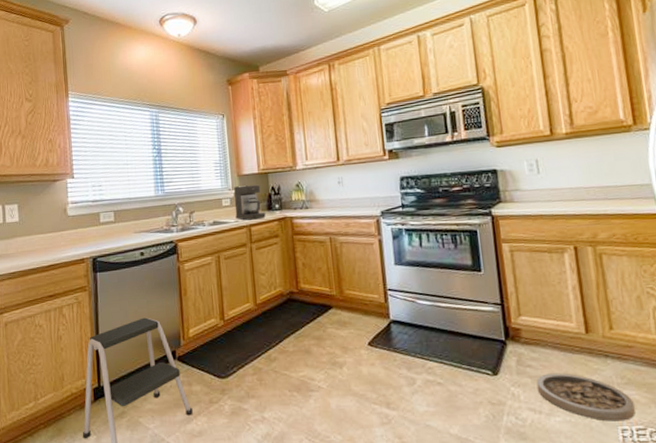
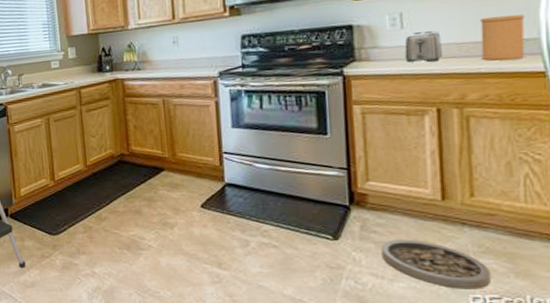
coffee maker: present [234,184,266,220] -> none [63,45,96,83]
toaster: none [542,176,574,204] -> present [404,31,442,62]
canister: none [602,163,641,204] -> present [480,15,525,61]

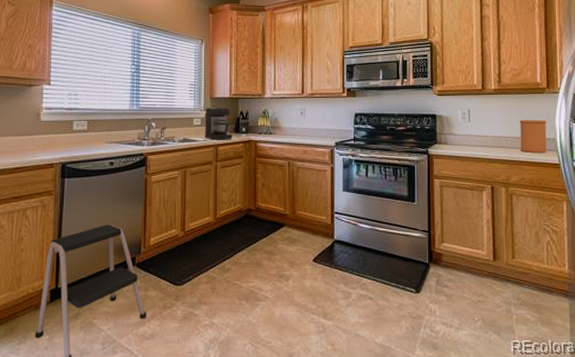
coffee maker: none [63,45,96,83] -> present [205,108,233,140]
pet bowl: present [381,239,491,289] -> none [450,293,525,336]
toaster: present [404,31,442,62] -> none [471,126,495,149]

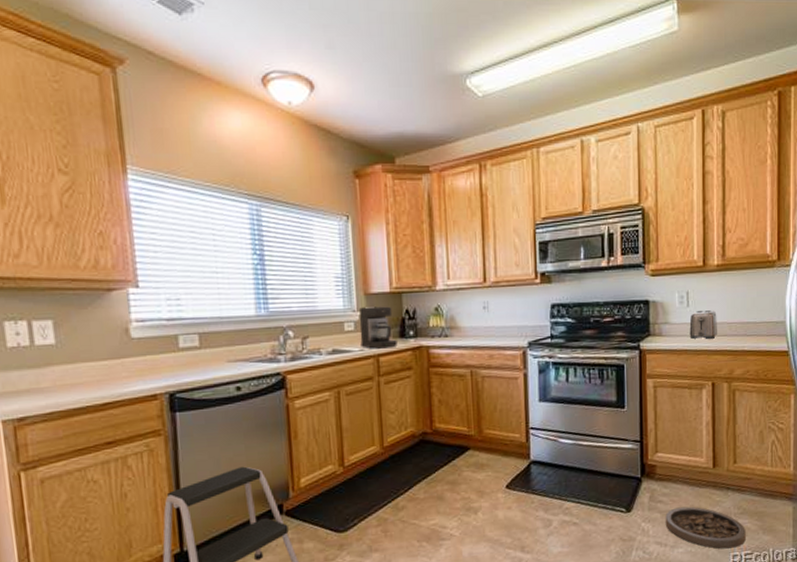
pet bowl: none [450,293,525,336] -> present [665,506,746,549]
toaster: none [471,126,495,149] -> present [689,310,717,339]
canister: present [520,119,547,152] -> none [745,299,776,340]

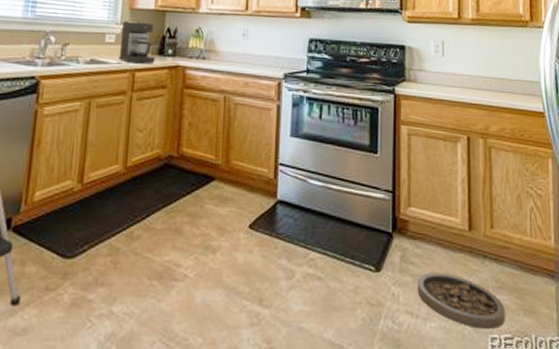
toaster: present [689,310,717,339] -> none [444,62,472,91]

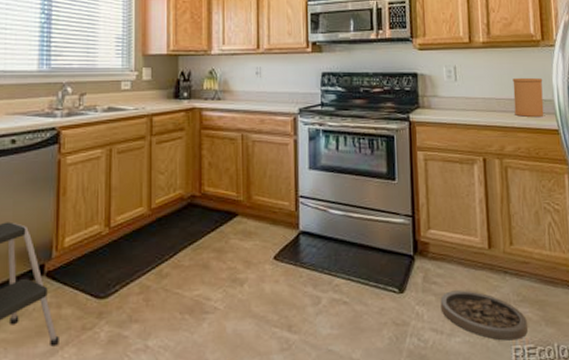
coffee maker: present [119,21,155,64] -> none [136,67,171,109]
canister: none [500,56,530,98] -> present [512,77,544,117]

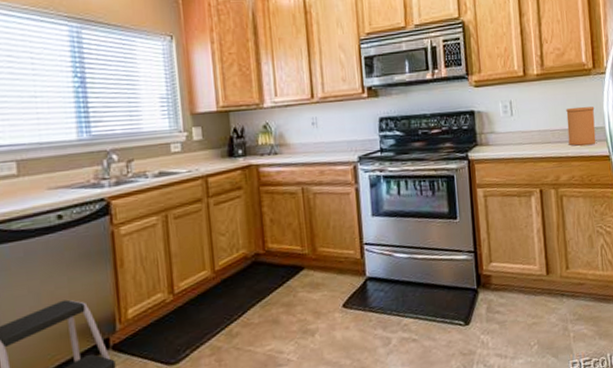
pet bowl: present [440,290,528,341] -> none [503,315,583,357]

